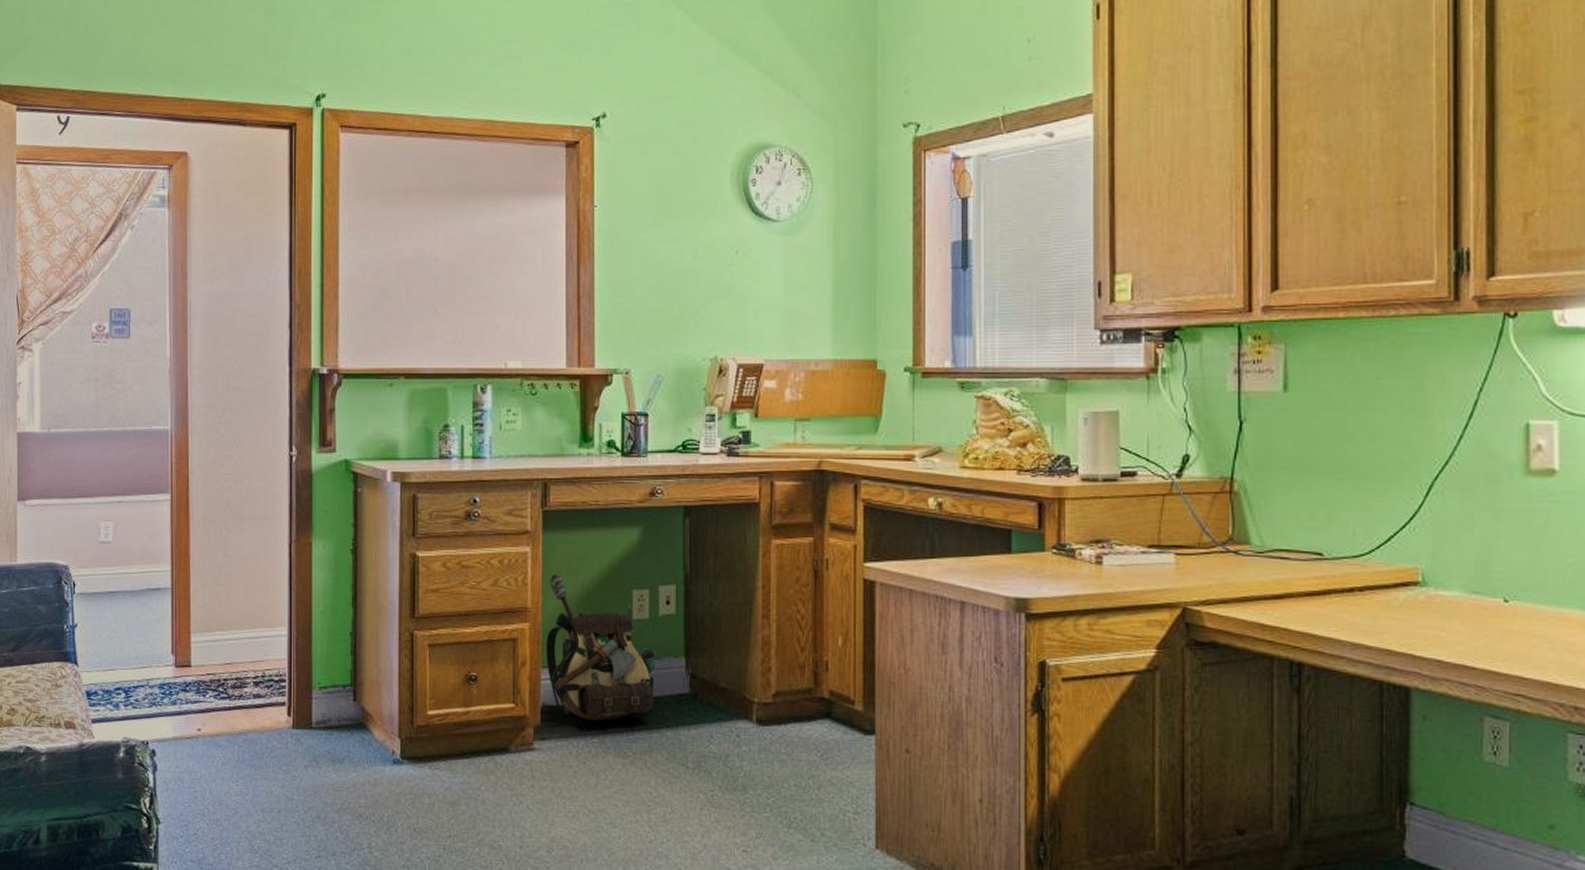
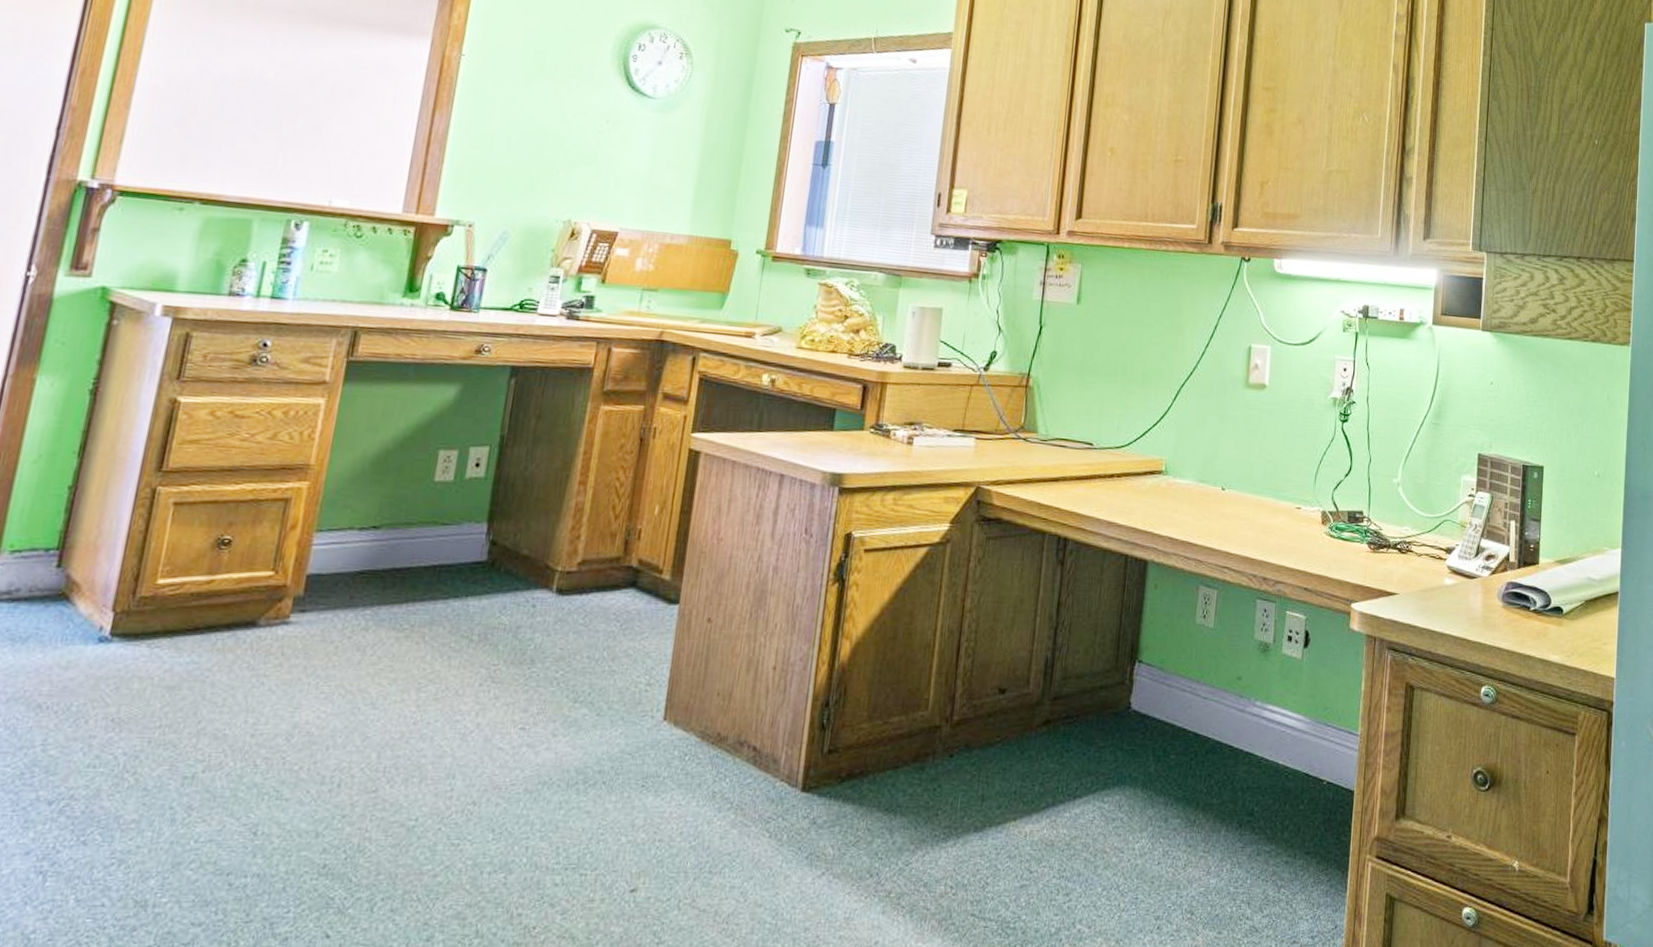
backpack: present [546,575,656,720] -> none [322,430,455,590]

